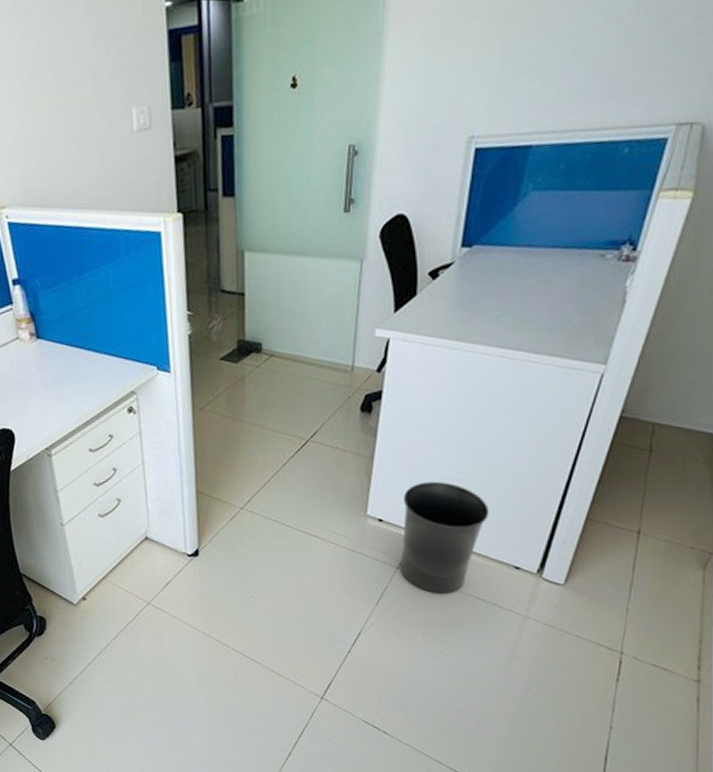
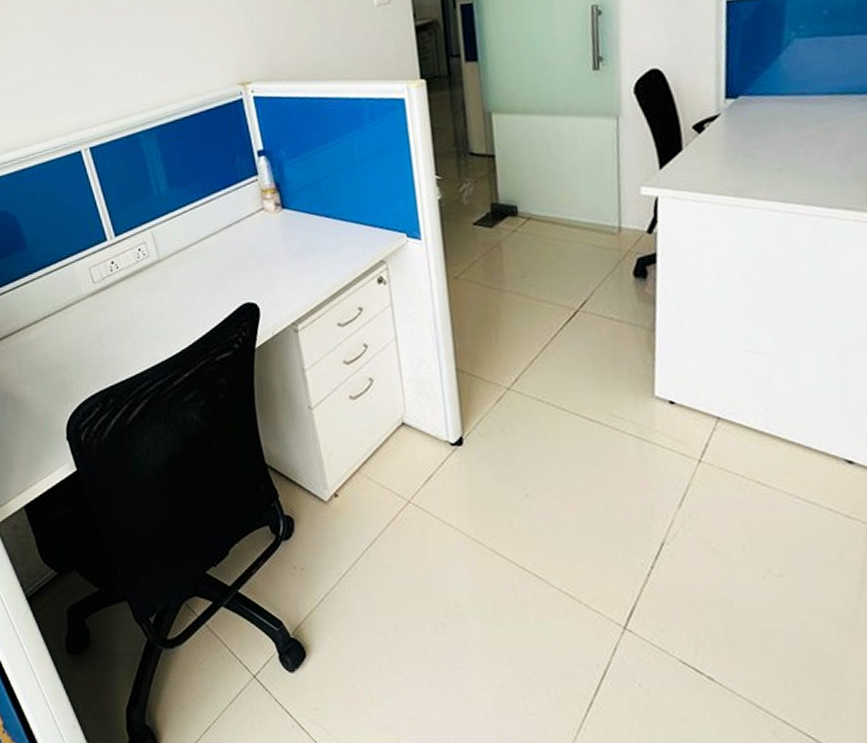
waste bin: present [399,481,489,594] -> none [696,355,804,495]

